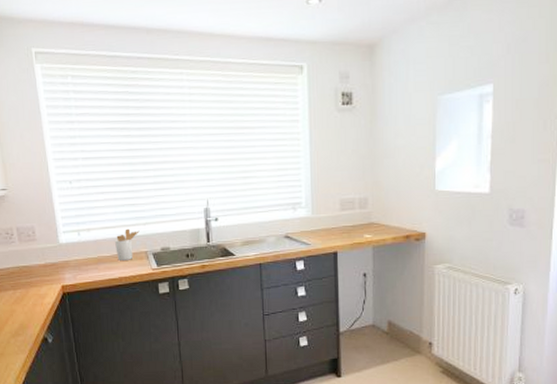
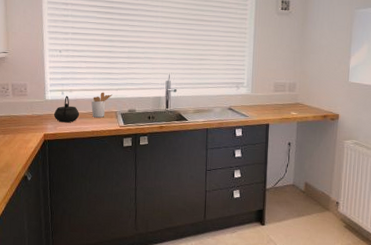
kettle: none [70,236,102,270] -> present [53,95,80,123]

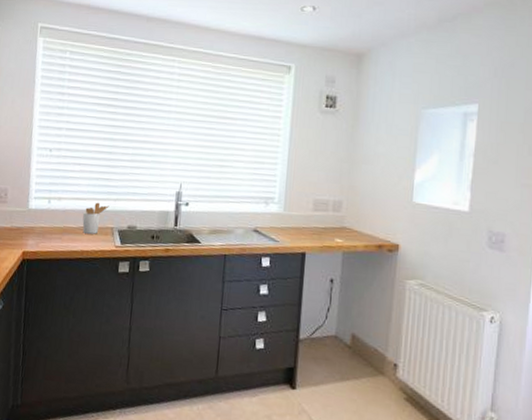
kettle: present [53,95,80,123] -> none [36,204,68,239]

